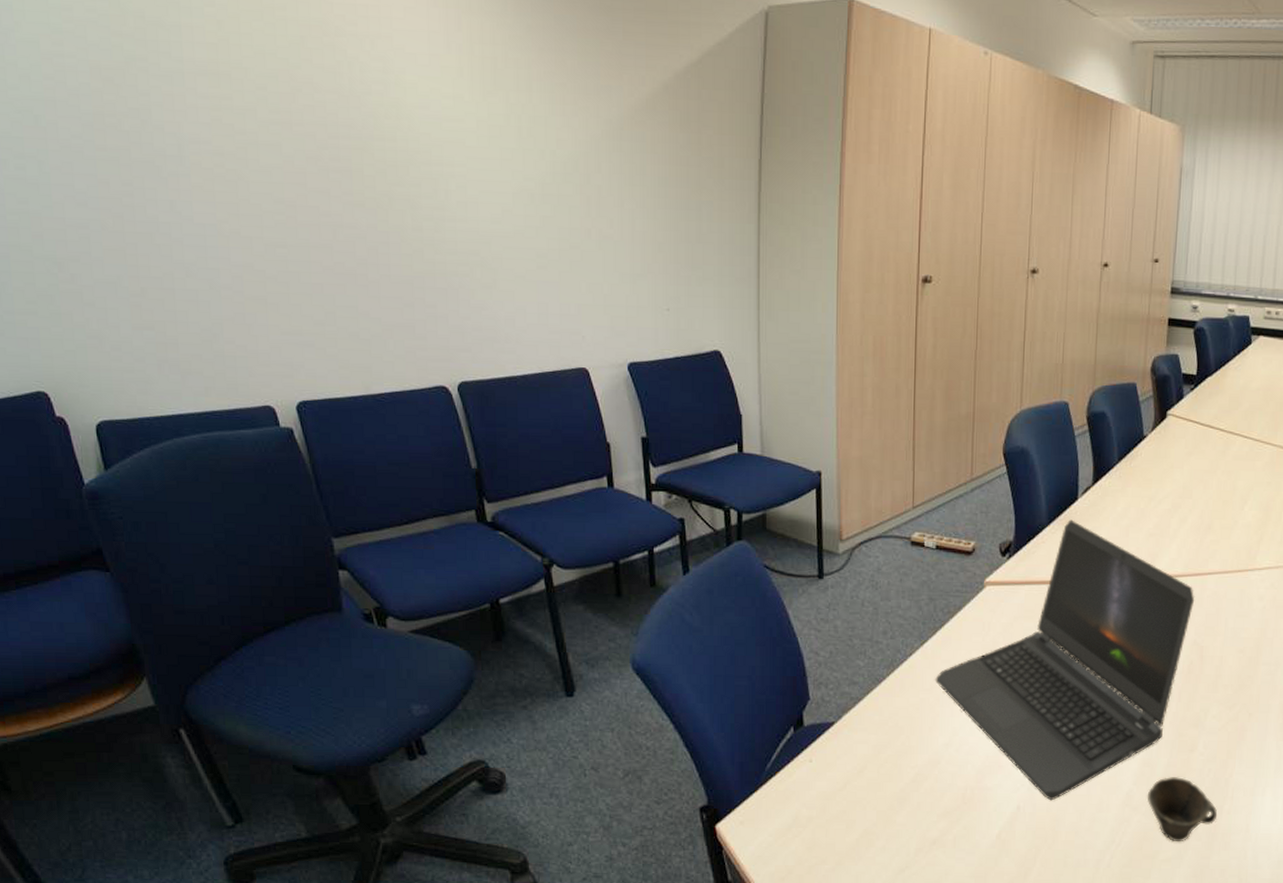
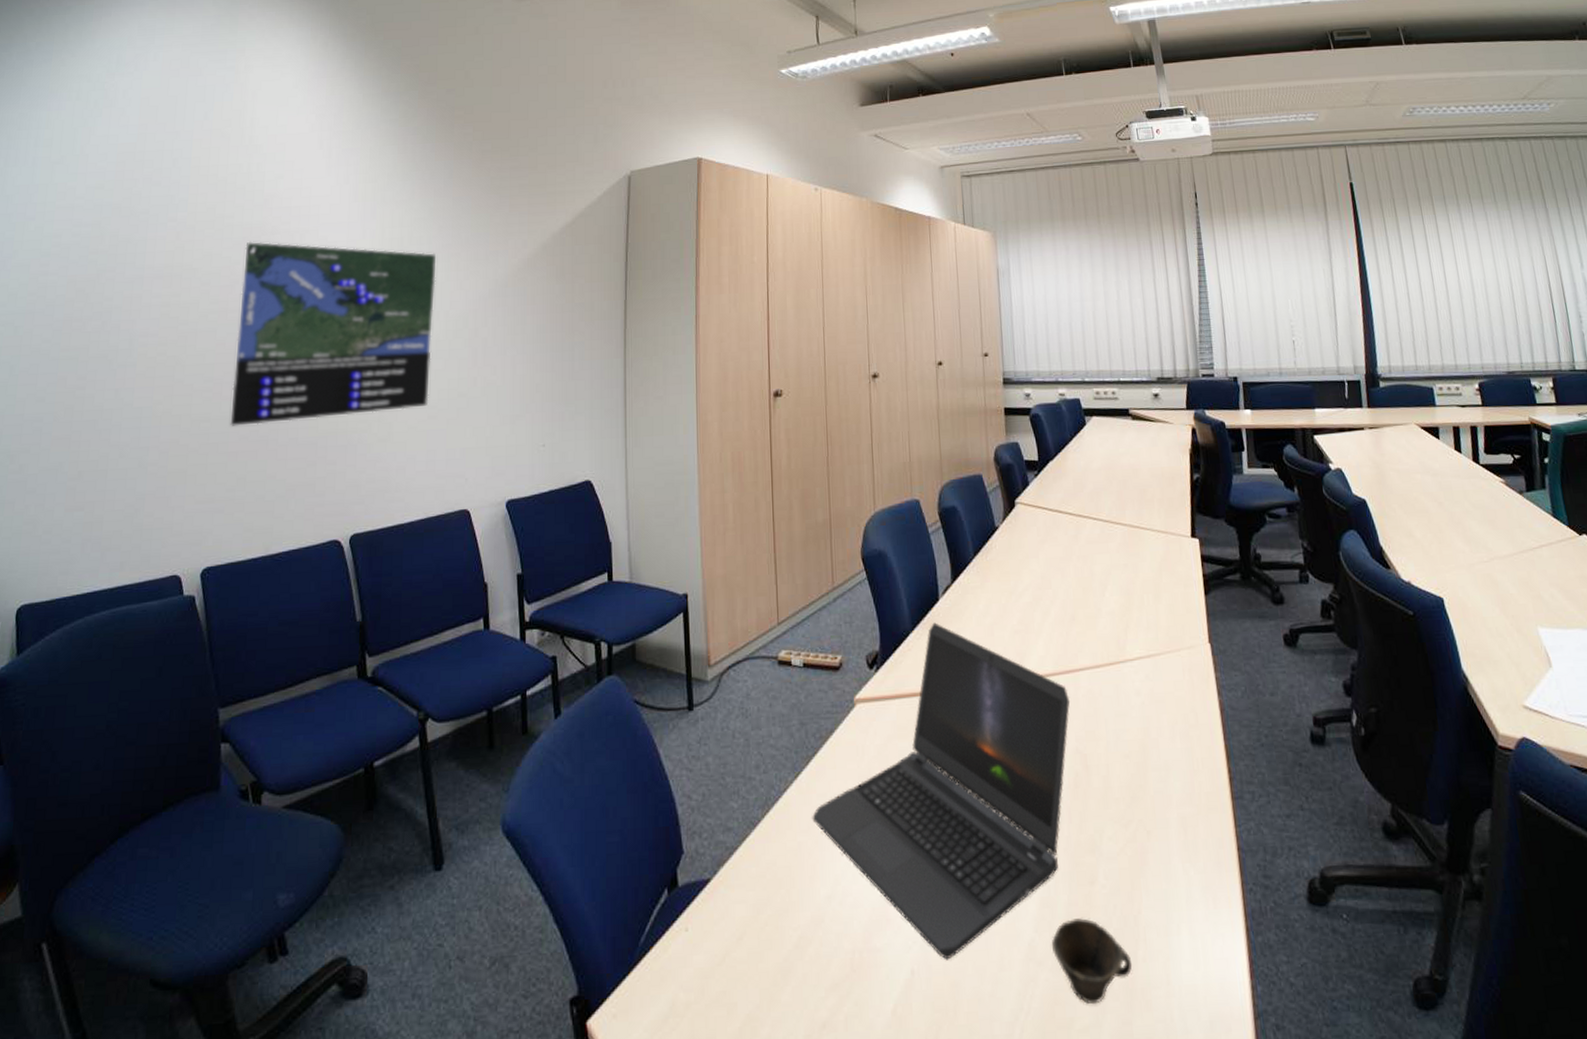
map: none [304,42,539,257] -> present [230,241,436,426]

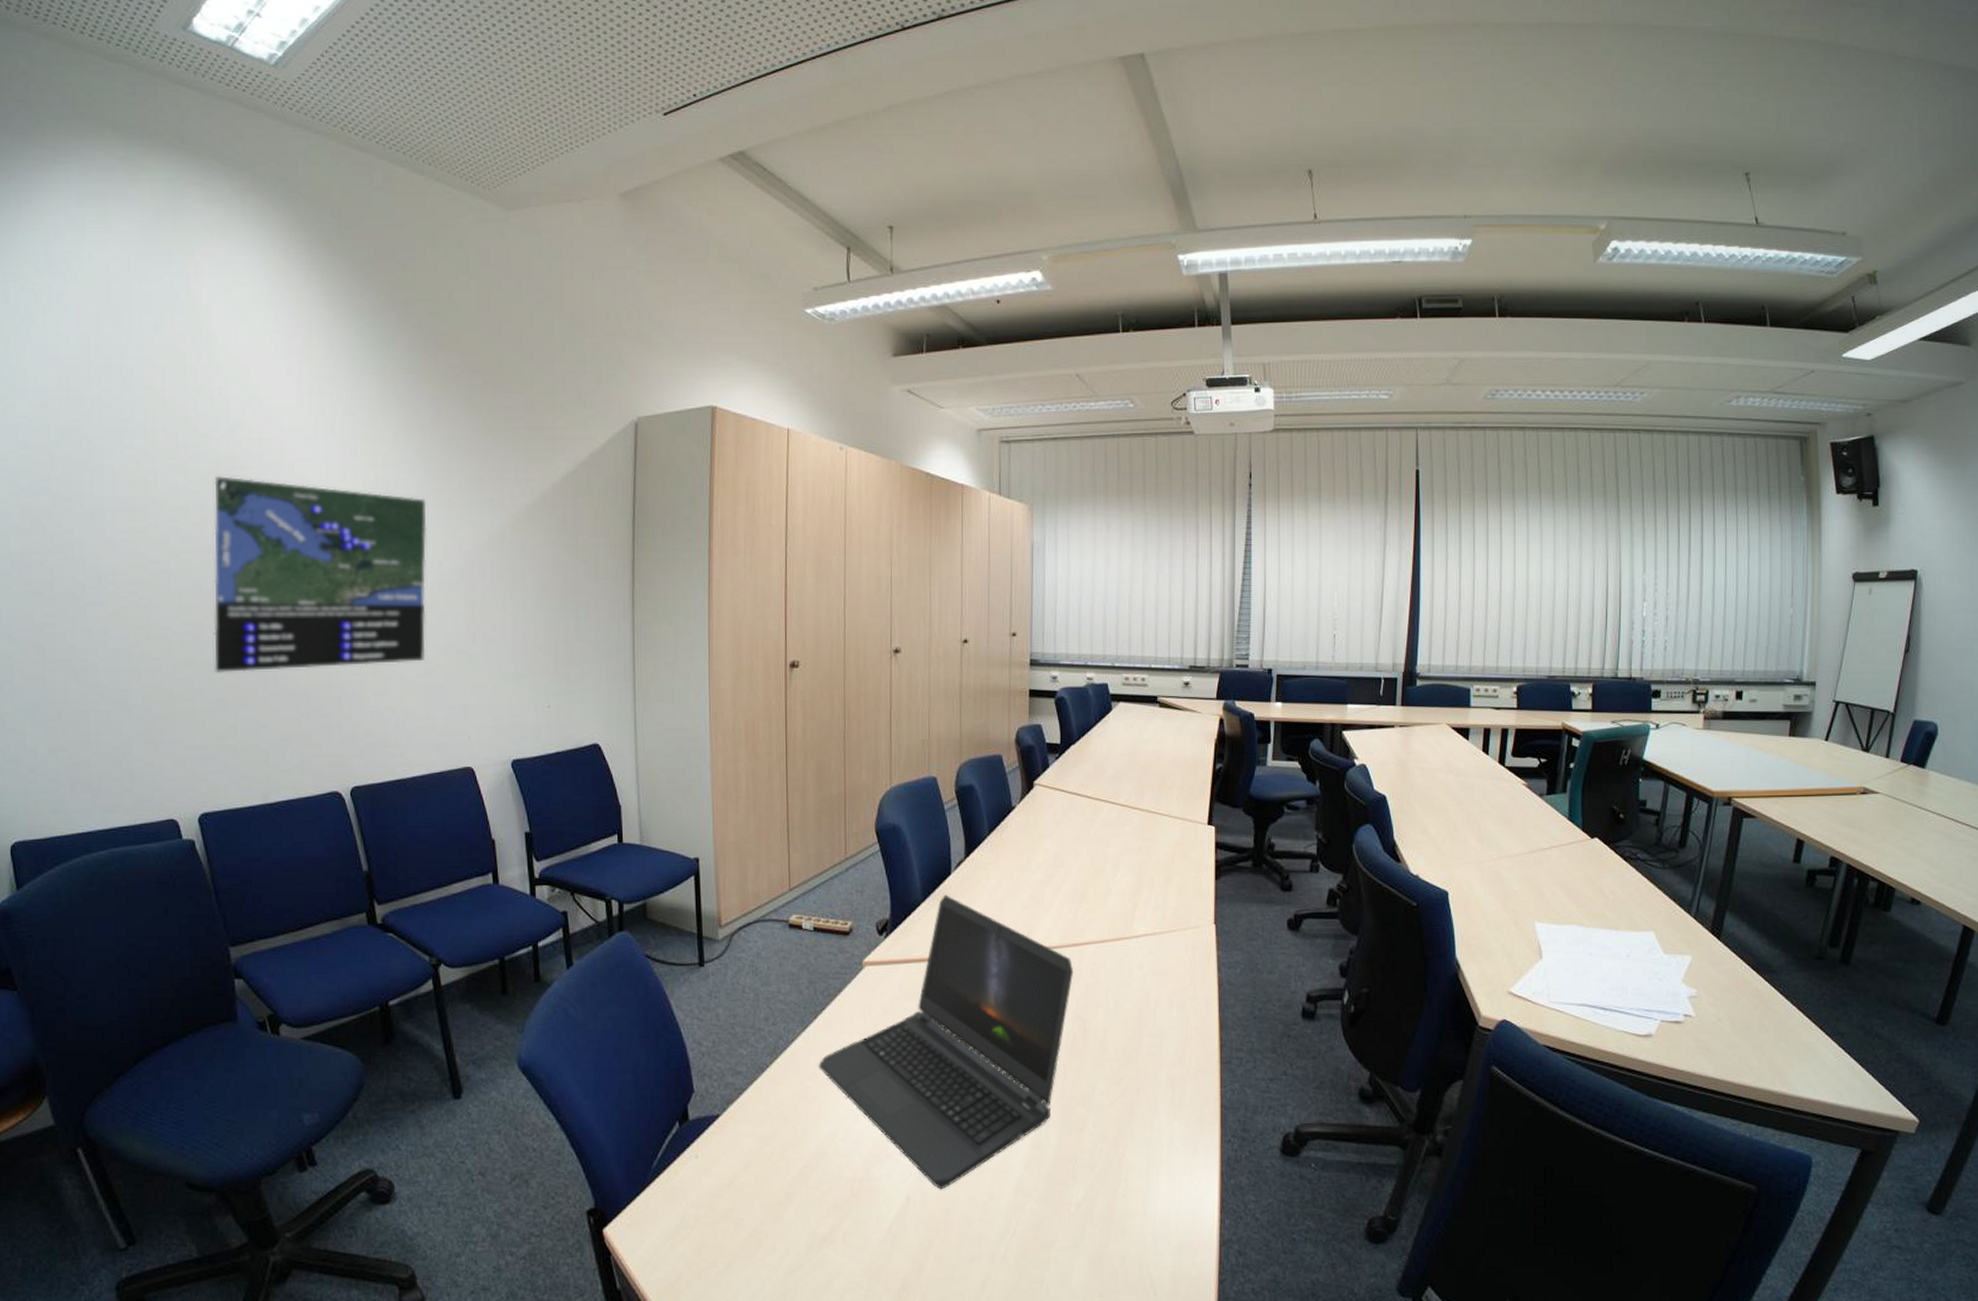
cup: present [1051,918,1133,1005] -> none [1039,1159,1113,1230]

